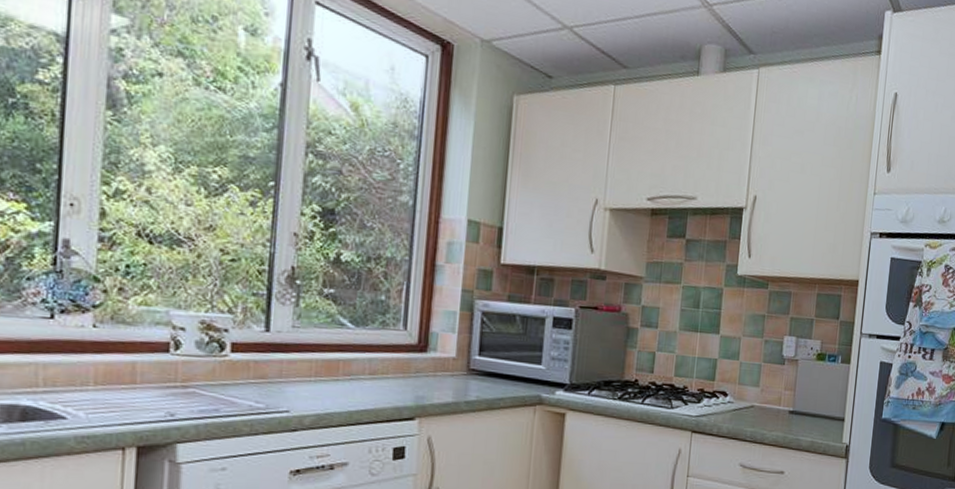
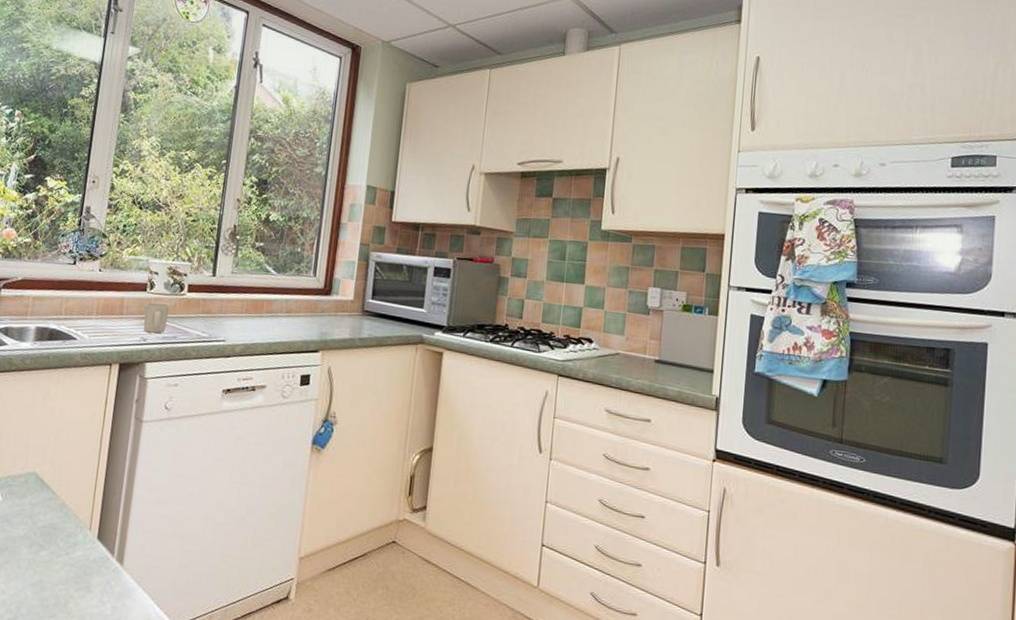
mug: none [167,367,206,406] -> present [143,302,170,334]

